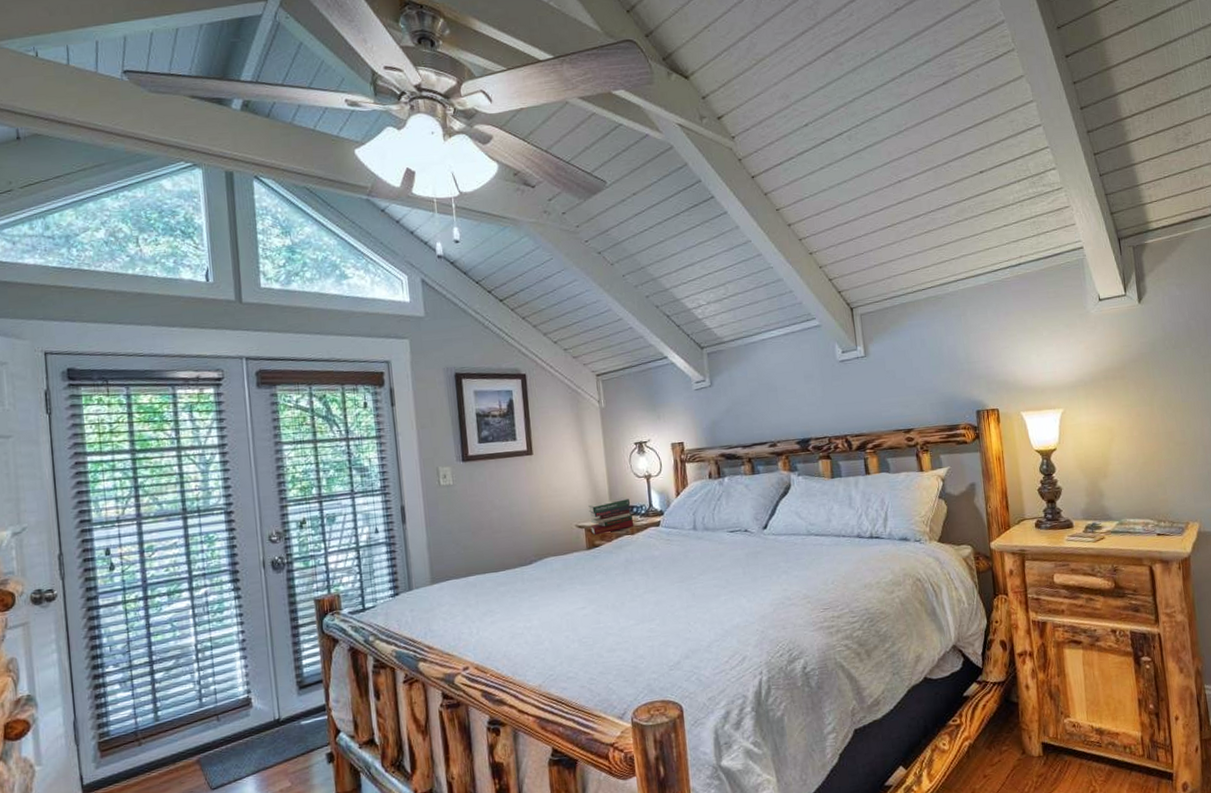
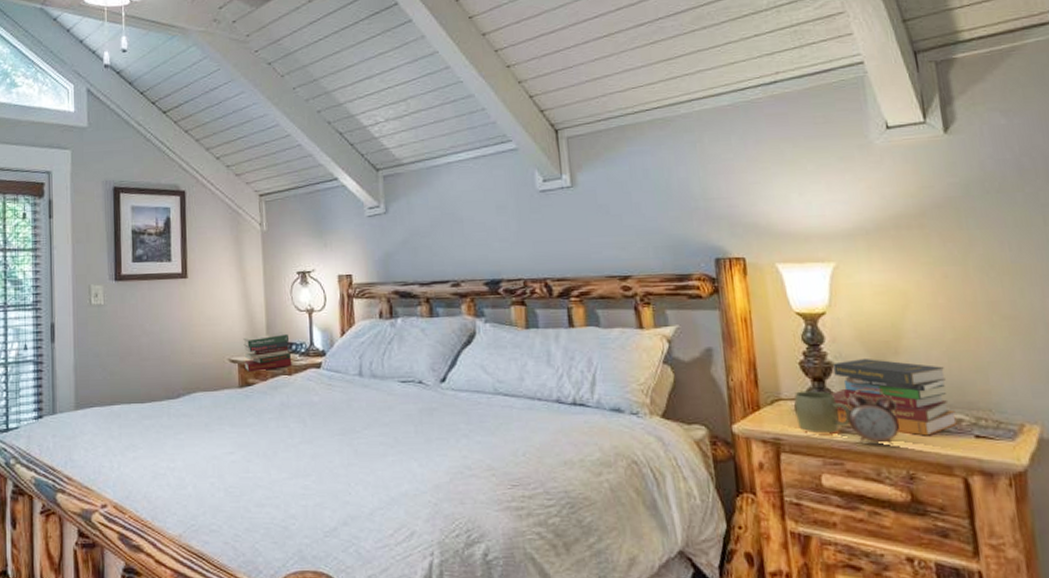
mug: none [1034,510,1074,544] -> present [793,390,850,434]
books: none [1060,482,1145,538] -> present [831,359,957,436]
alarm clock: none [1070,504,1108,548] -> present [846,387,900,446]

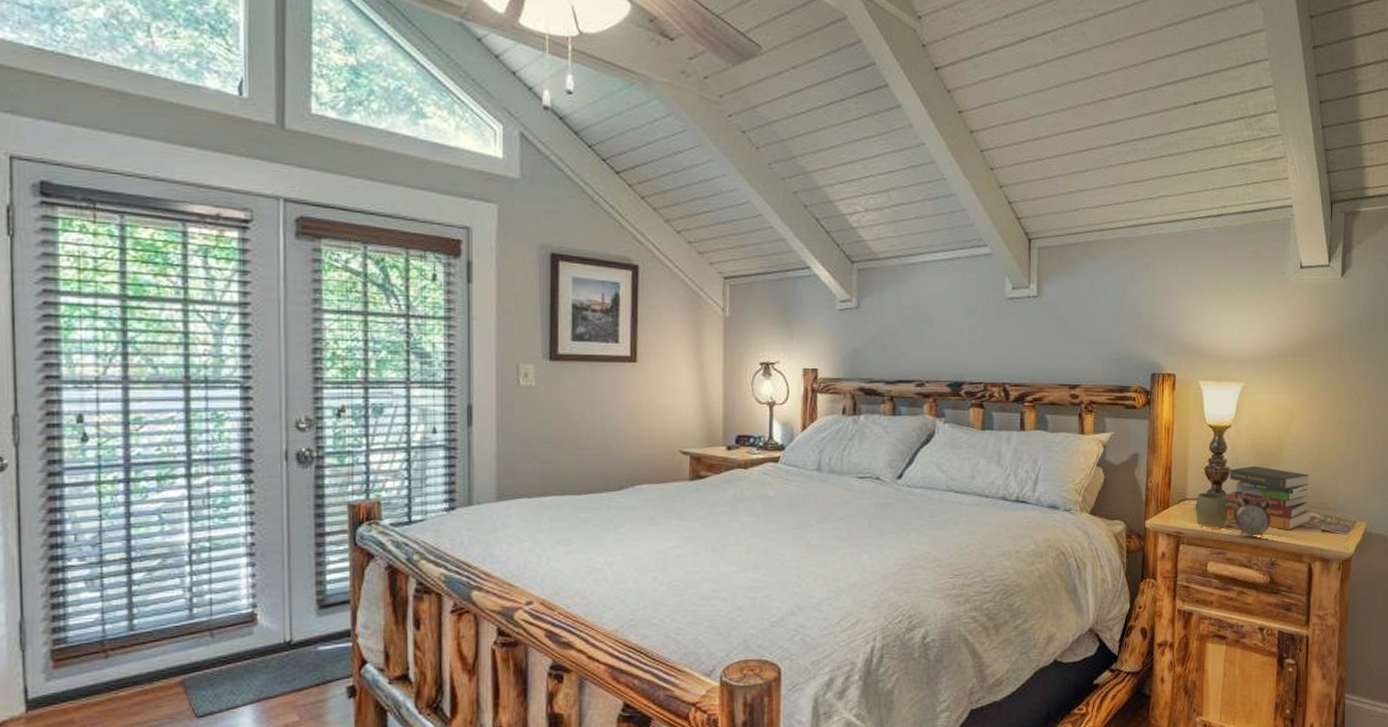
books: present [243,332,292,373] -> none [697,424,749,465]

